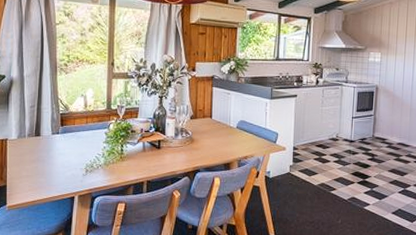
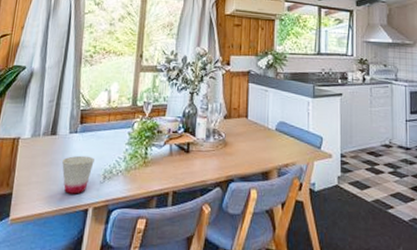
cup: none [48,153,76,185] -> present [62,155,95,194]

